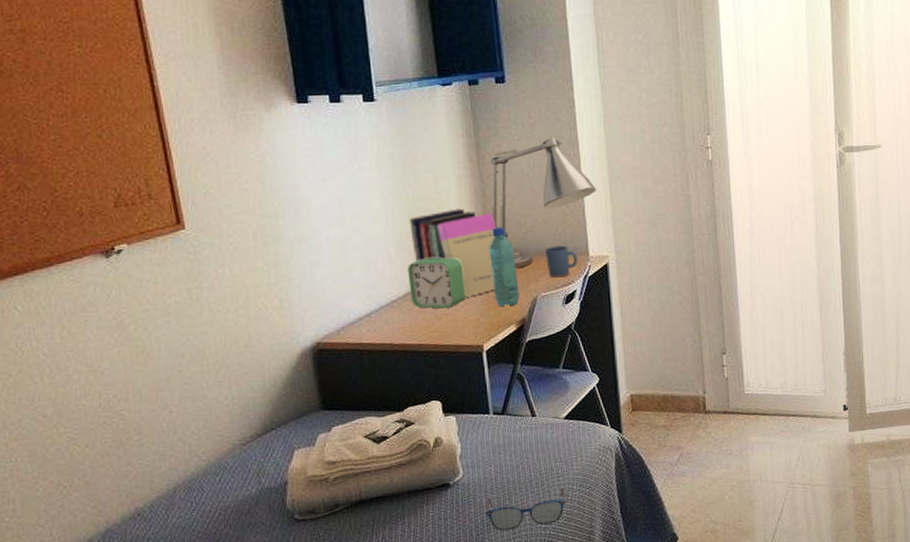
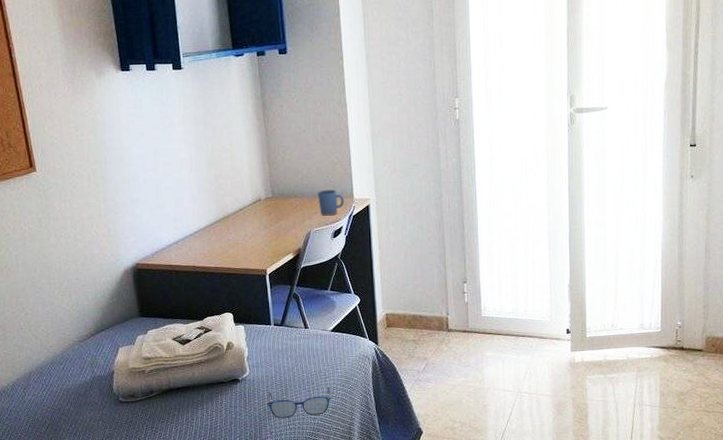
alarm clock: present [408,257,466,309] -> none [207,197,253,239]
books: present [409,208,496,297] -> none [208,158,278,230]
water bottle: present [488,227,520,307] -> none [271,173,296,239]
desk lamp: present [491,137,596,269] -> none [274,99,361,208]

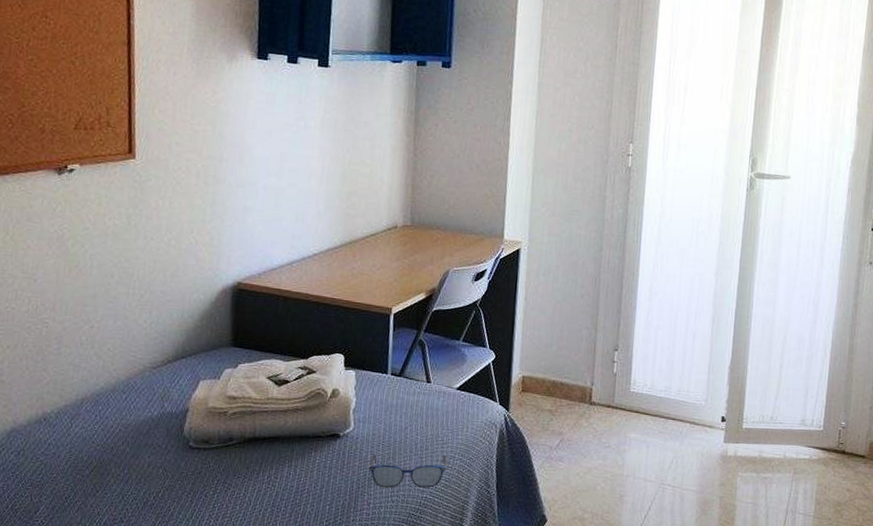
mug: present [317,189,345,216] -> none [463,225,493,256]

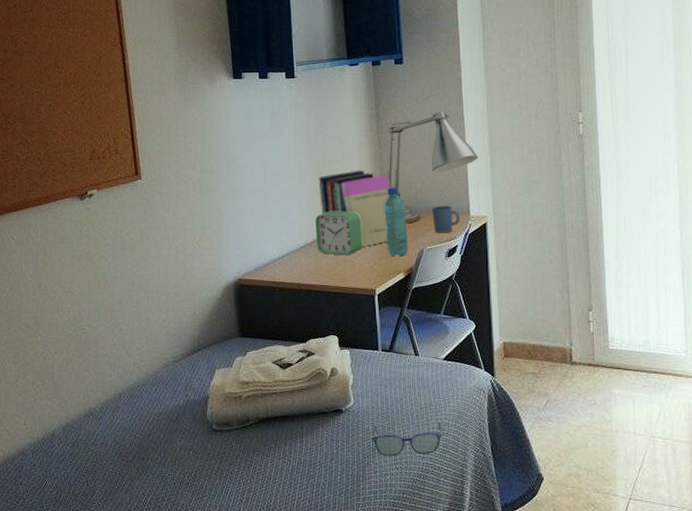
alarm clock: none [332,219,385,269] -> present [315,211,362,255]
books: none [341,177,422,260] -> present [318,170,390,246]
water bottle: none [410,199,435,275] -> present [383,187,408,257]
desk lamp: none [419,124,520,241] -> present [387,111,478,224]
mug: none [463,225,493,256] -> present [431,205,460,233]

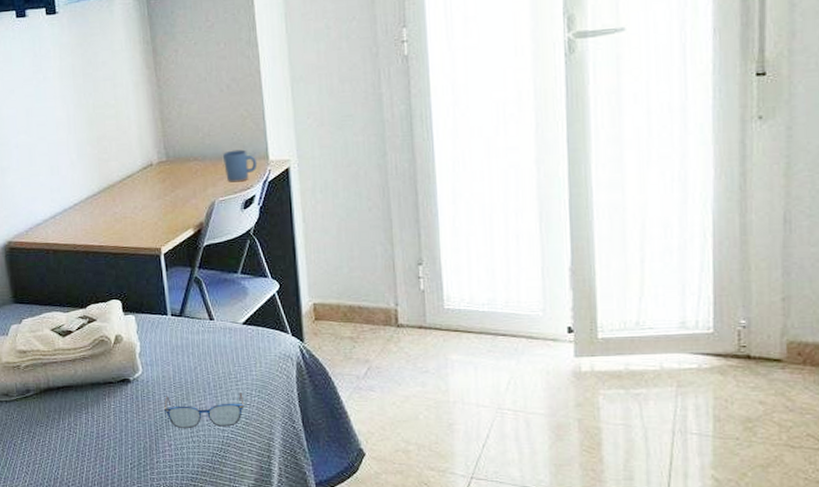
alarm clock: present [315,211,362,255] -> none [89,162,144,212]
books: present [318,170,390,246] -> none [89,114,173,200]
water bottle: present [383,187,408,257] -> none [165,132,197,211]
desk lamp: present [387,111,478,224] -> none [167,39,277,173]

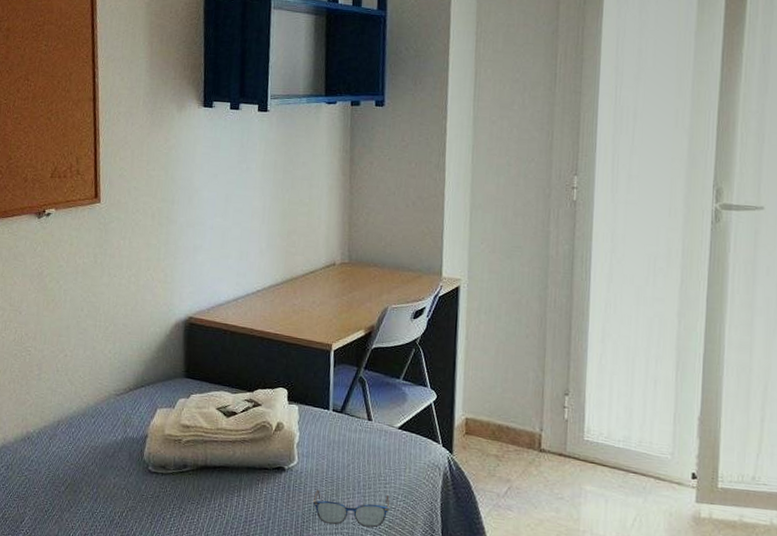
mug: present [222,149,258,183] -> none [400,262,431,293]

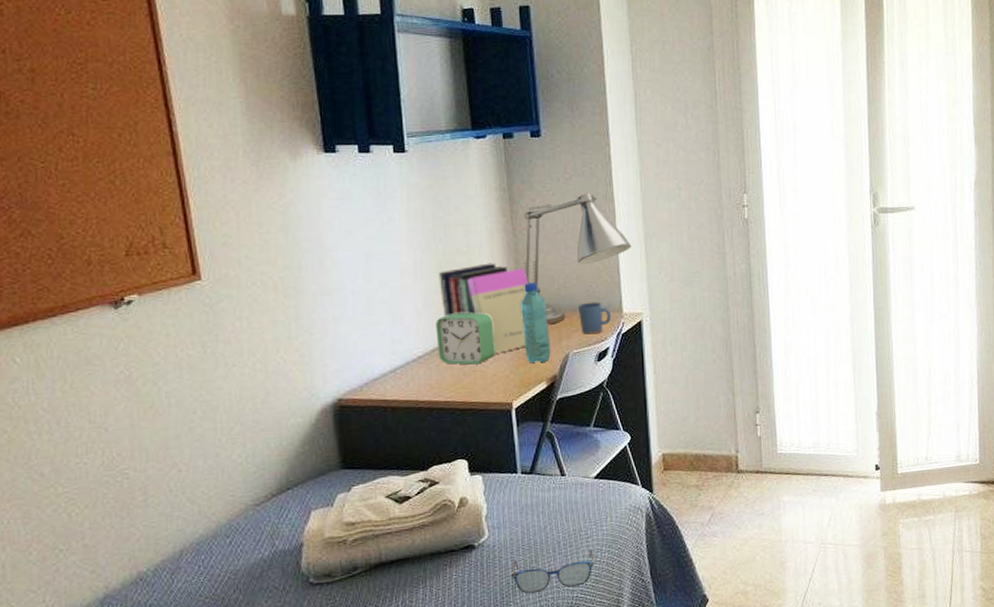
alarm clock: none [274,256,324,305] -> present [436,312,495,365]
books: none [281,215,359,297] -> present [438,263,528,353]
water bottle: none [348,237,372,312] -> present [519,282,551,364]
desk lamp: none [356,160,457,278] -> present [523,192,631,325]
mug: none [400,262,431,293] -> present [577,302,612,335]

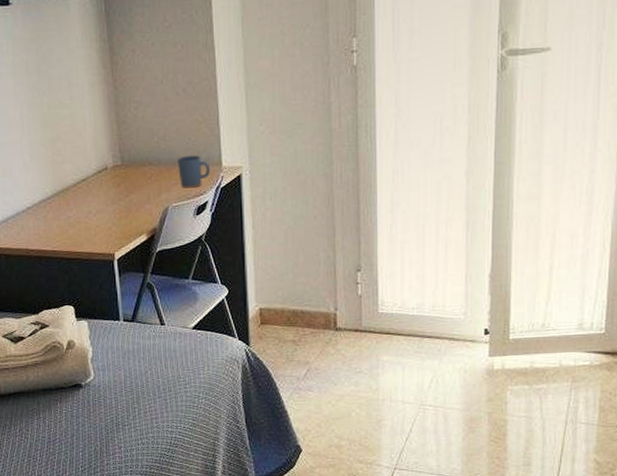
alarm clock: present [436,312,495,365] -> none [42,165,98,216]
books: present [438,263,528,353] -> none [44,116,129,205]
glasses: present [511,549,595,594] -> none [115,395,192,432]
water bottle: present [519,282,551,364] -> none [120,135,151,216]
desk lamp: present [523,192,631,325] -> none [124,41,231,178]

